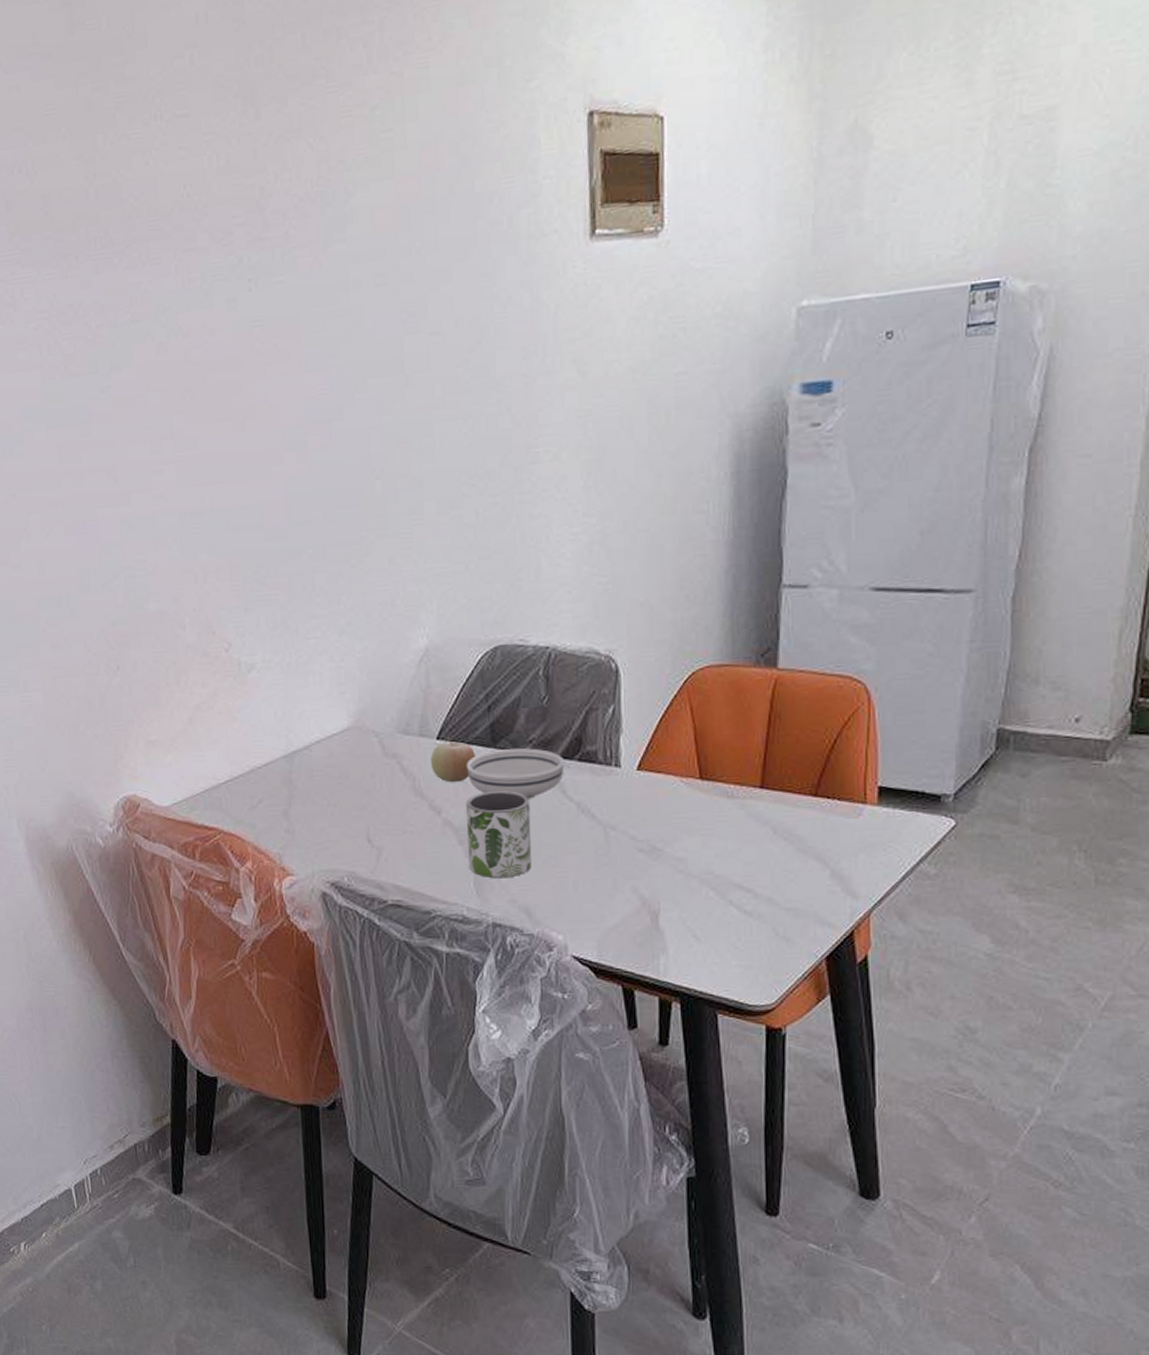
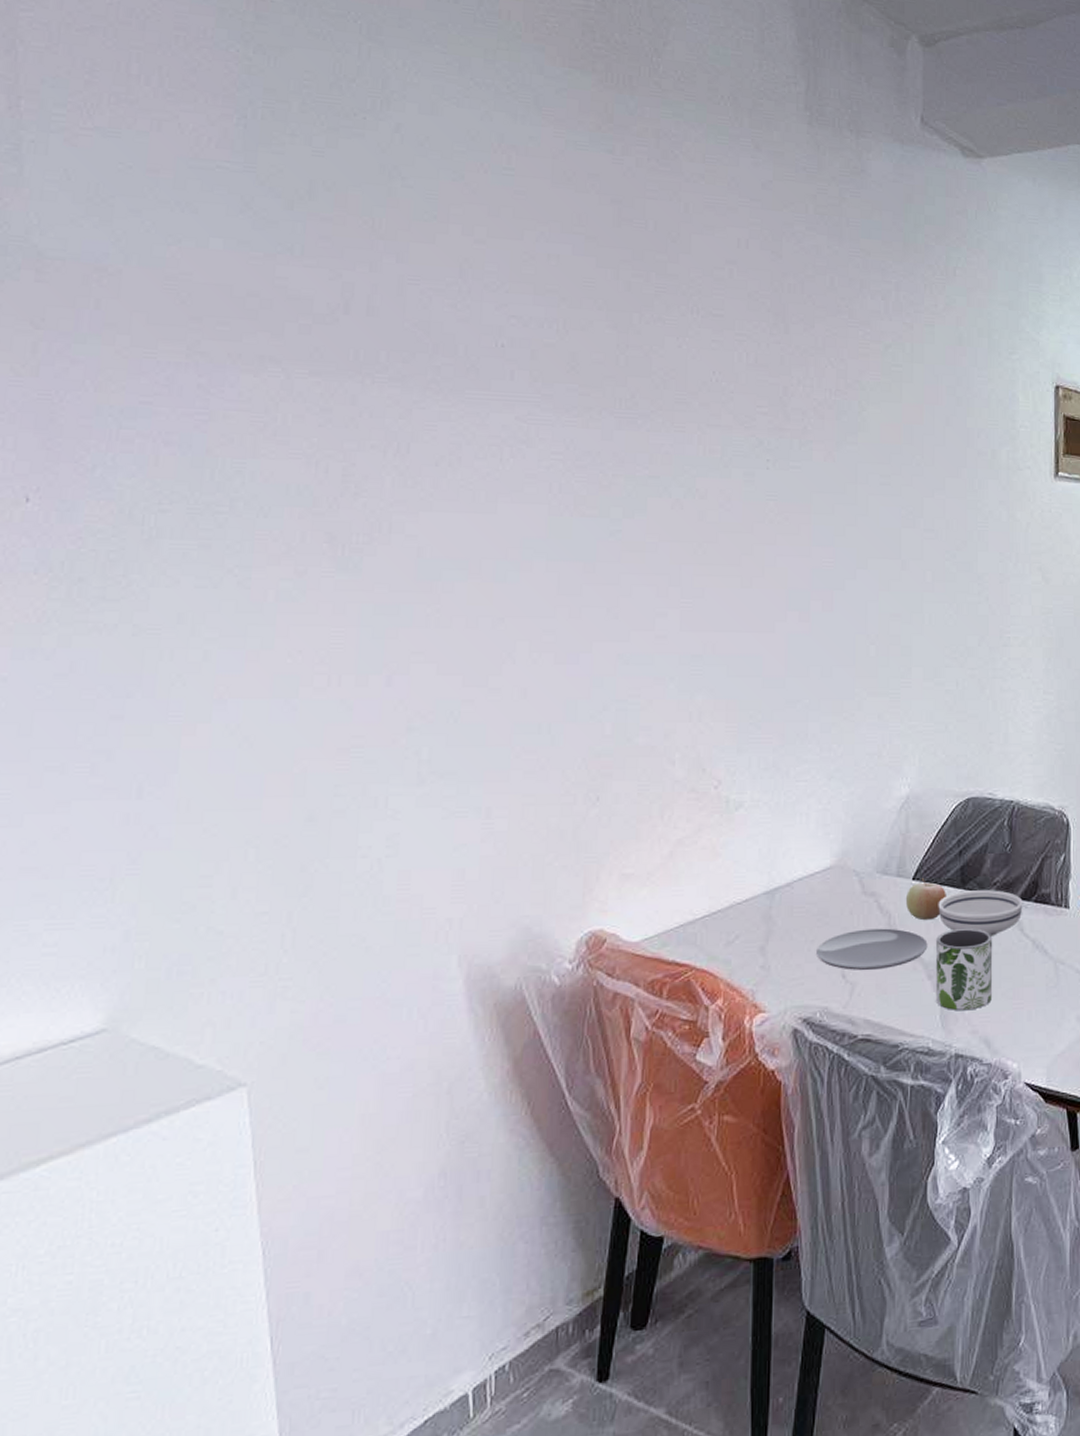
plate: none [340,791,457,835] -> present [817,928,928,970]

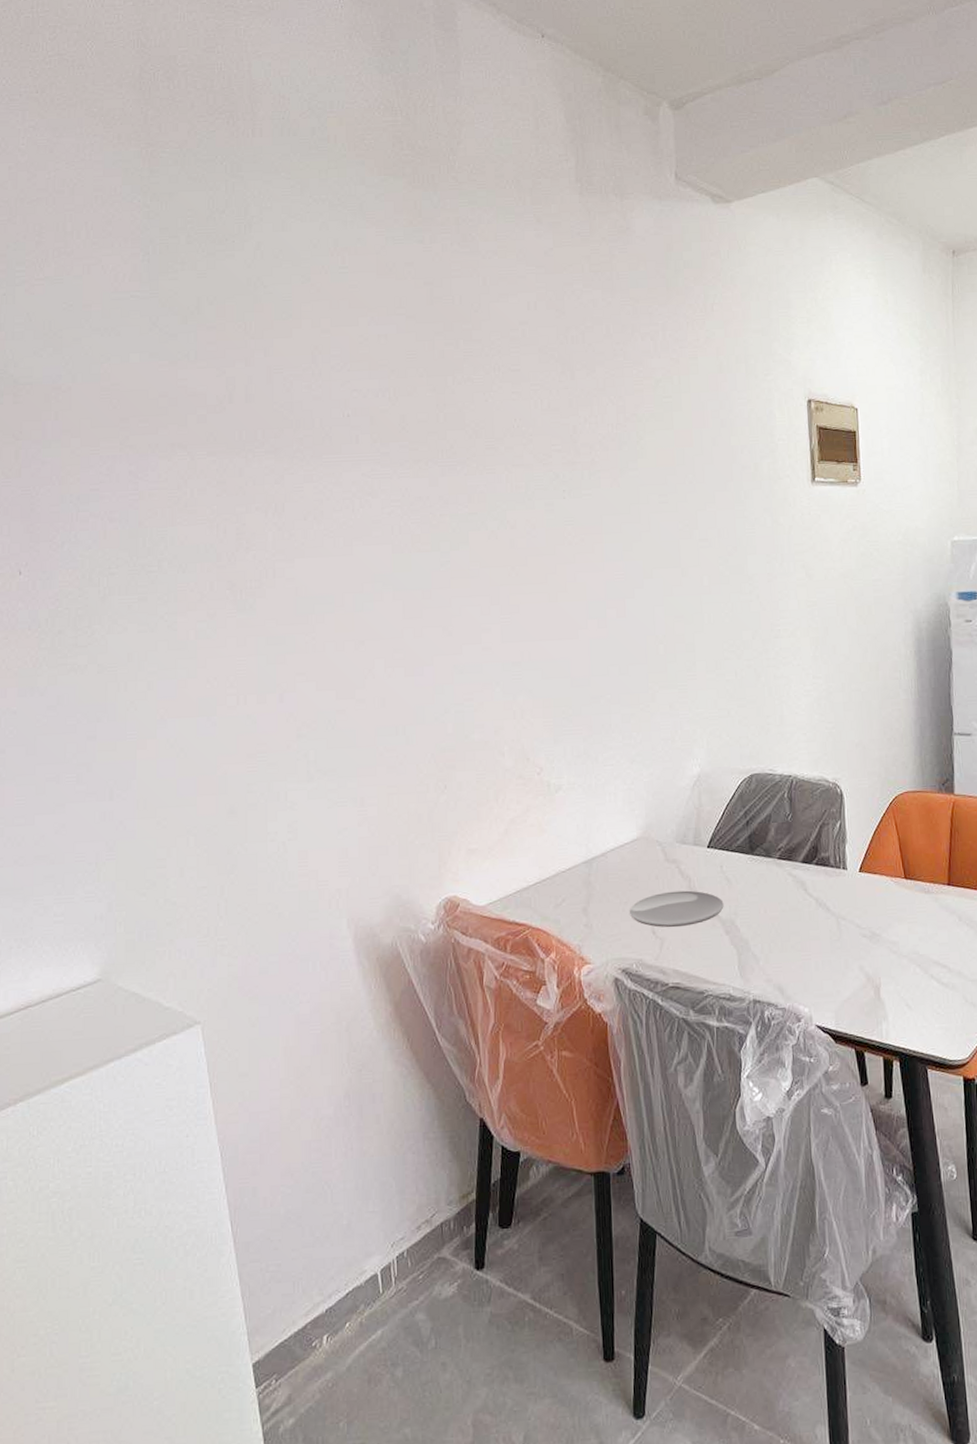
fruit: present [905,878,946,921] -> none [702,846,738,883]
mug: present [936,929,993,1011] -> none [731,889,783,962]
bowl: present [938,890,1023,937] -> none [730,855,806,896]

